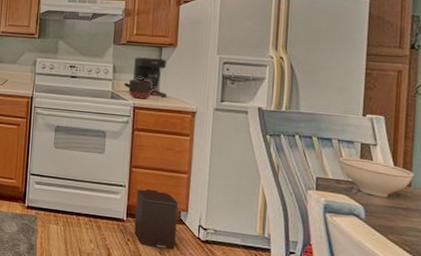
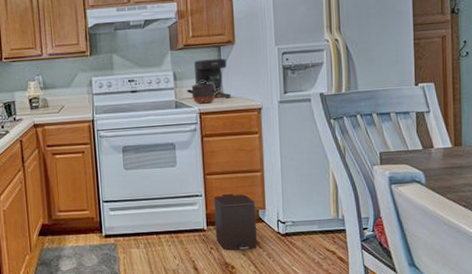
bowl: present [339,156,414,198] -> none [398,126,464,161]

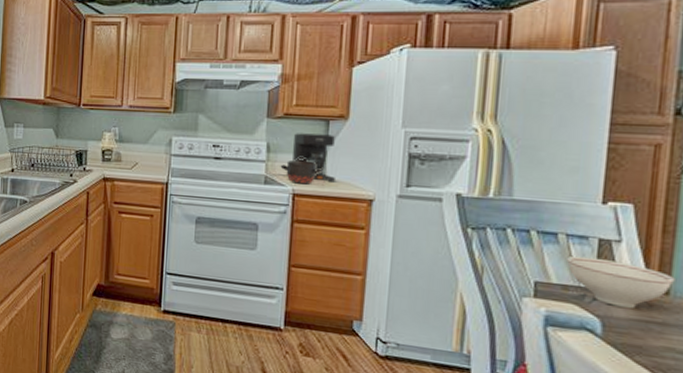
pedal bin: present [213,193,257,251] -> none [293,292,349,366]
bowl: none [398,126,464,161] -> present [567,255,675,309]

